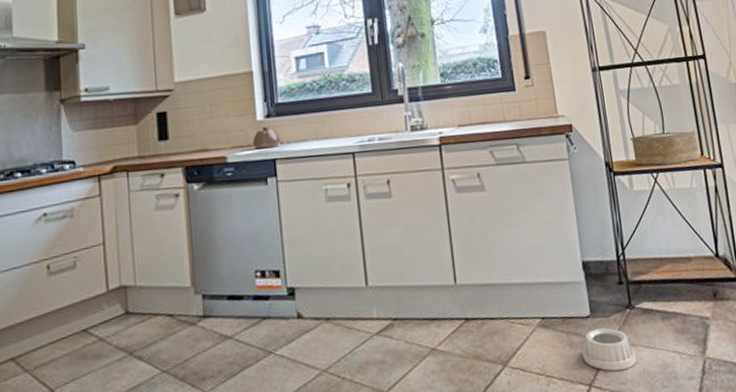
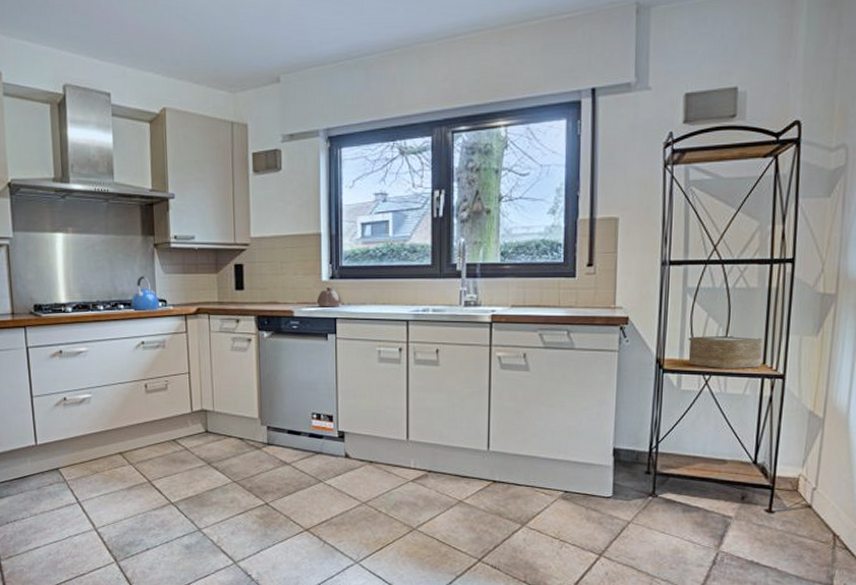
kettle: none [32,136,66,179] -> present [132,276,159,312]
pet bowl: present [582,327,637,371] -> none [598,509,651,548]

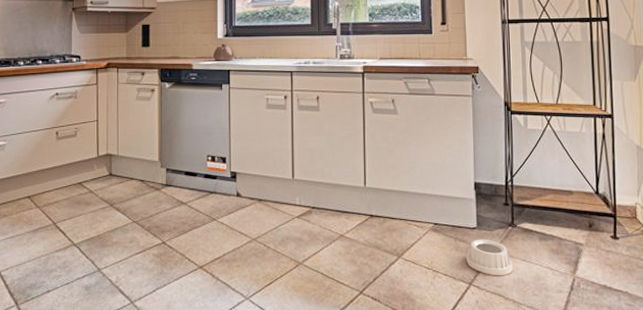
kettle: present [132,276,159,312] -> none [49,35,74,66]
pet bowl: none [598,509,651,548] -> present [466,239,514,276]
woven basket: present [688,336,764,368] -> none [529,82,593,110]

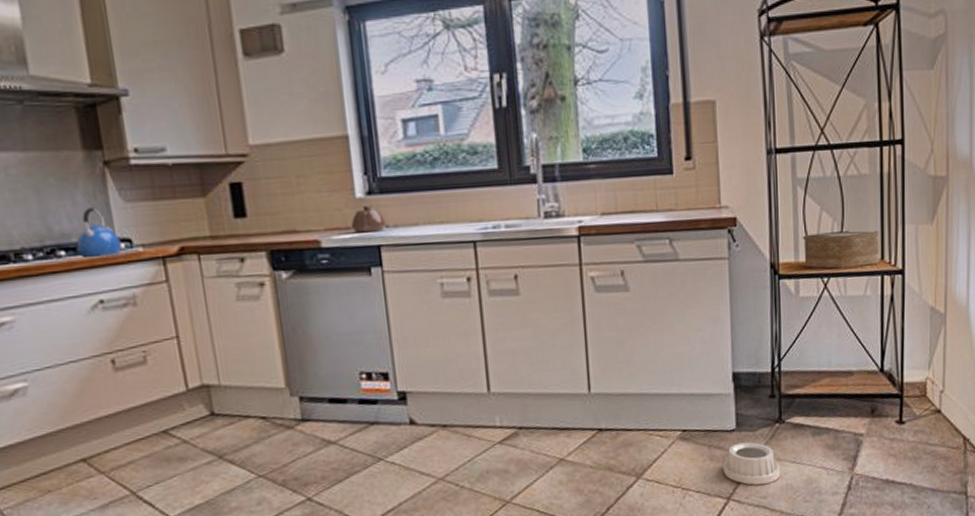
kettle: none [49,35,74,66] -> present [76,207,122,259]
woven basket: none [529,82,593,110] -> present [802,230,880,269]

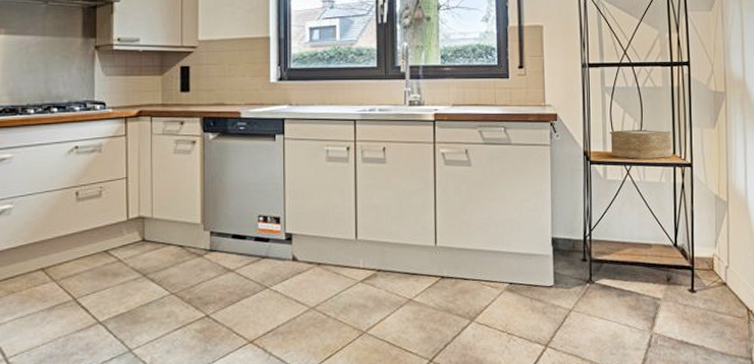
kettle: present [76,207,122,259] -> none [67,78,97,115]
teapot: present [350,204,387,234] -> none [264,88,290,108]
pet bowl: present [723,441,781,485] -> none [542,297,591,336]

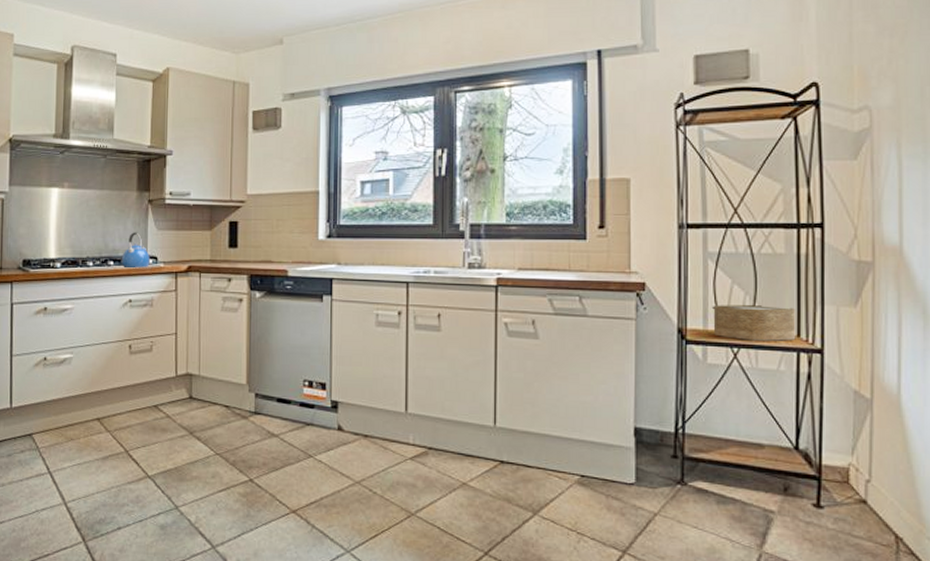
kettle: none [67,78,97,115] -> present [122,232,150,269]

